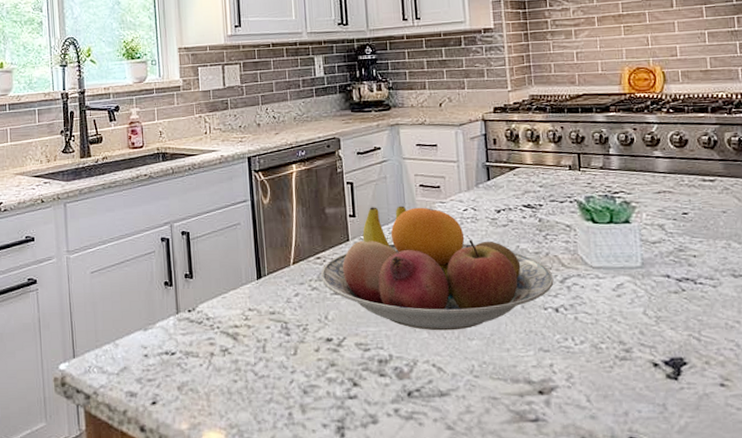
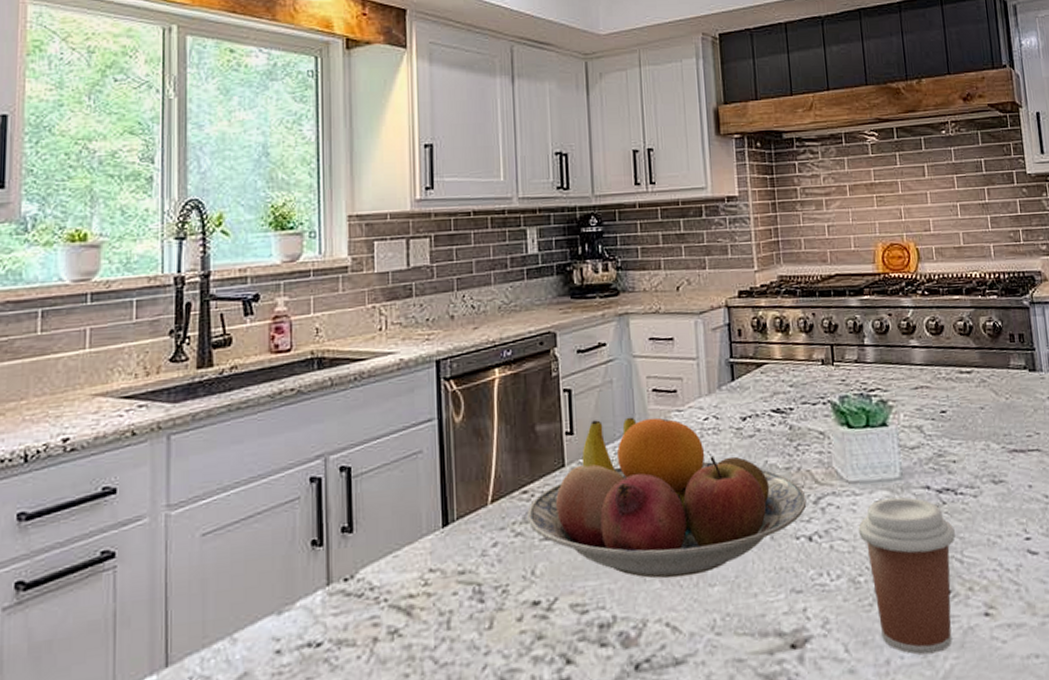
coffee cup: none [601,282,694,412] -> present [858,497,955,655]

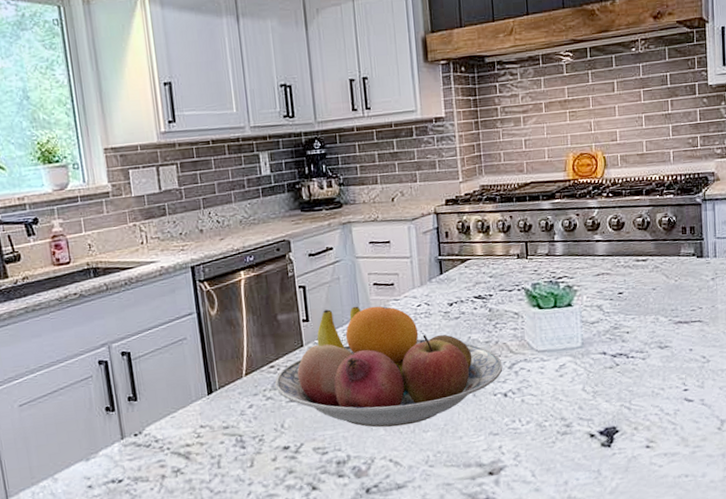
coffee cup: present [858,497,955,655] -> none [545,361,625,477]

